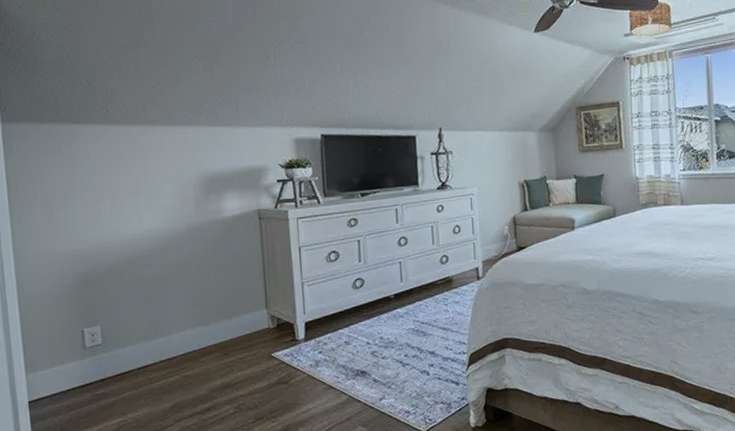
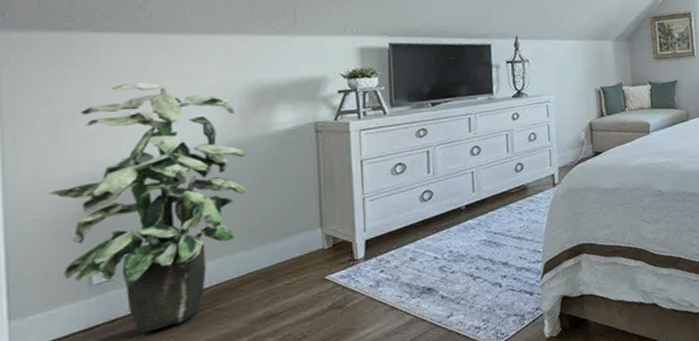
indoor plant: none [48,170,203,392] -> present [48,82,247,333]

